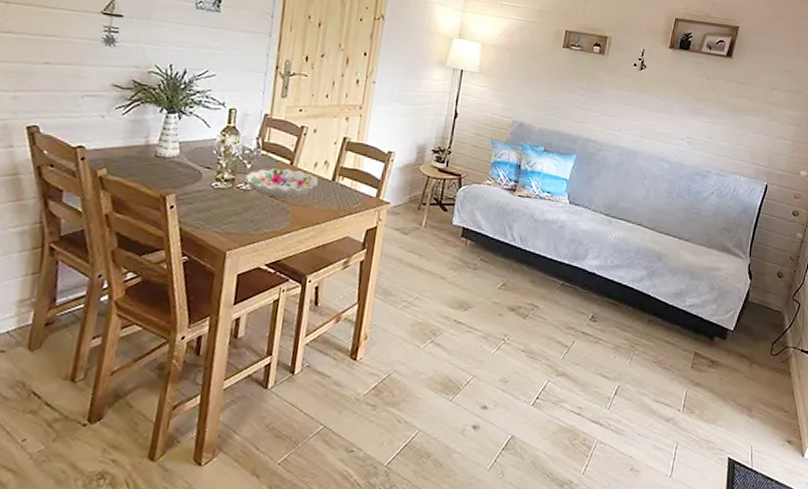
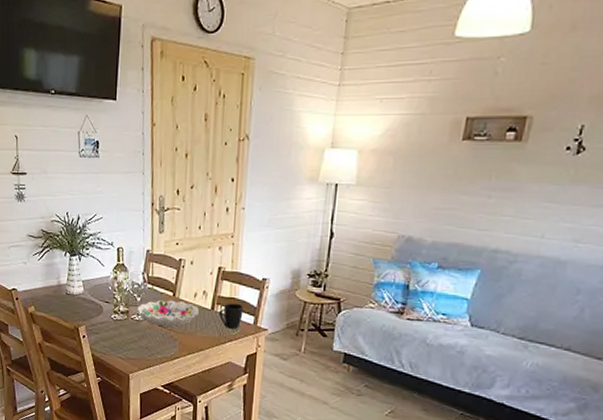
mug: none [339,174,367,202] -> present [218,303,244,329]

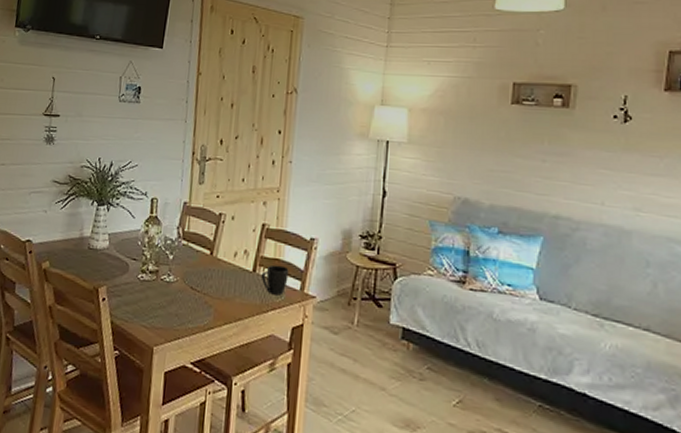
decorative bowl: present [136,300,199,327] -> none [167,259,239,291]

